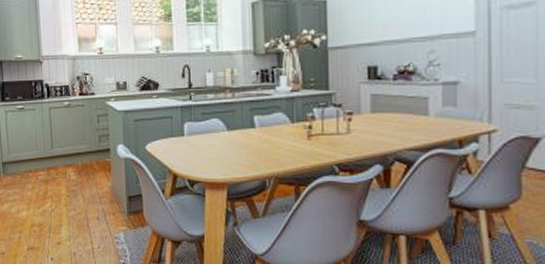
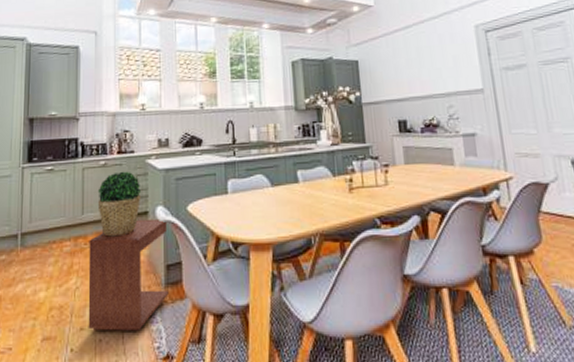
side table: none [59,155,131,248] -> present [88,219,169,331]
potted plant: none [64,111,103,170] -> present [97,171,142,237]

